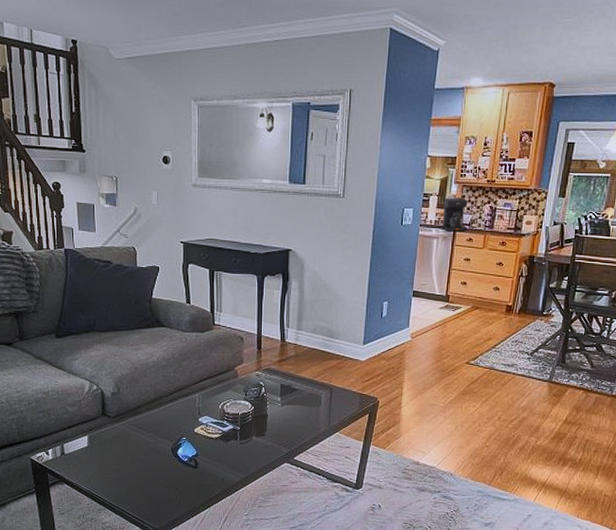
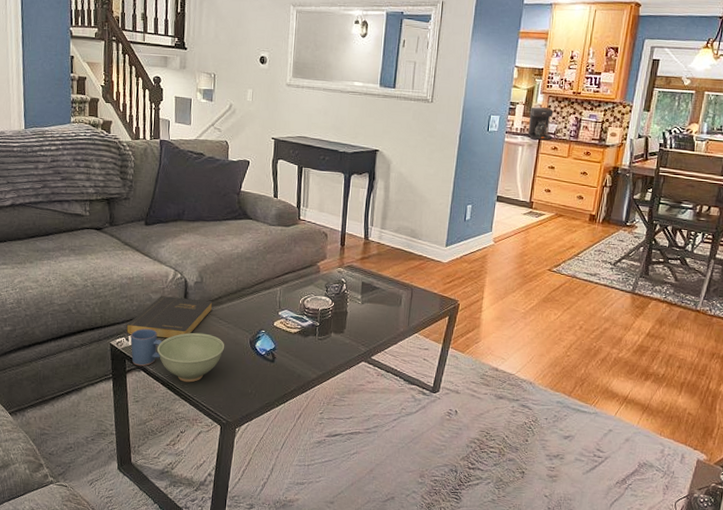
book: none [45,408,132,451] -> present [126,296,213,339]
mug: none [51,441,83,479] -> present [130,328,162,366]
bowl: none [78,443,147,493] -> present [156,332,225,383]

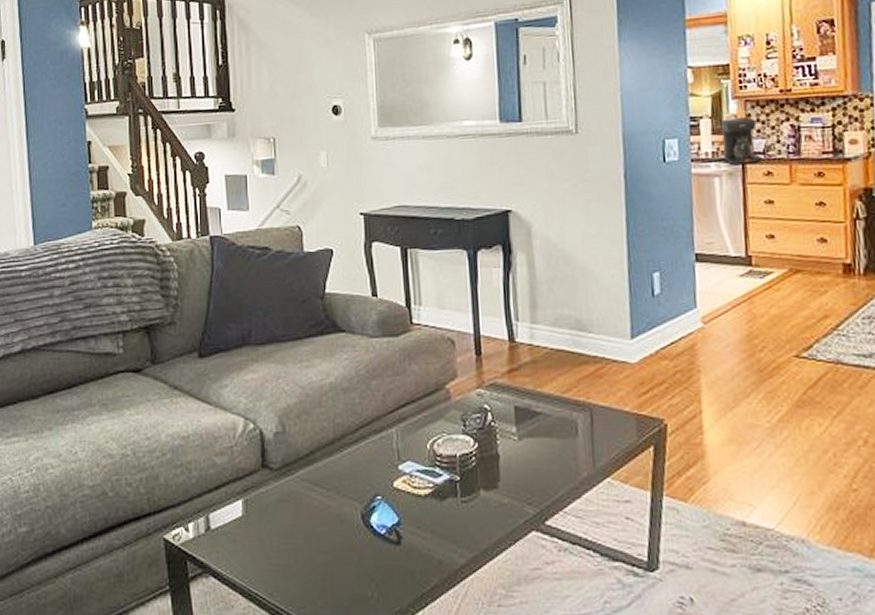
book: present [126,296,213,339] -> none [184,458,303,523]
mug: present [130,328,162,366] -> none [191,509,236,569]
bowl: present [156,332,225,383] -> none [229,509,327,588]

